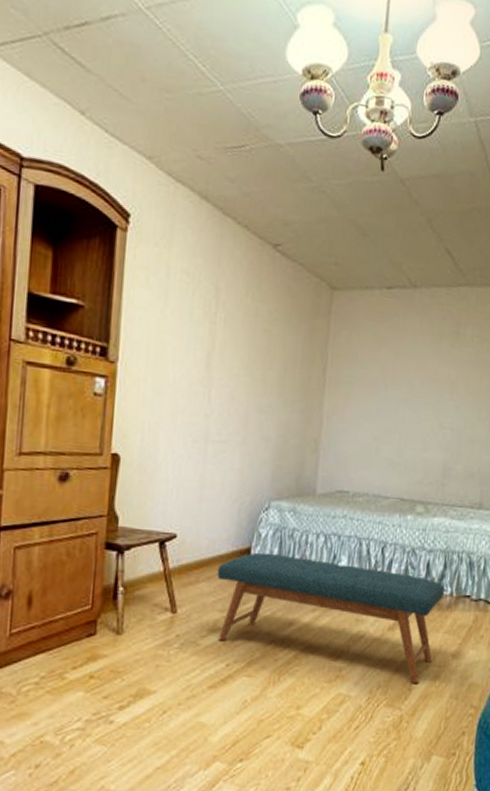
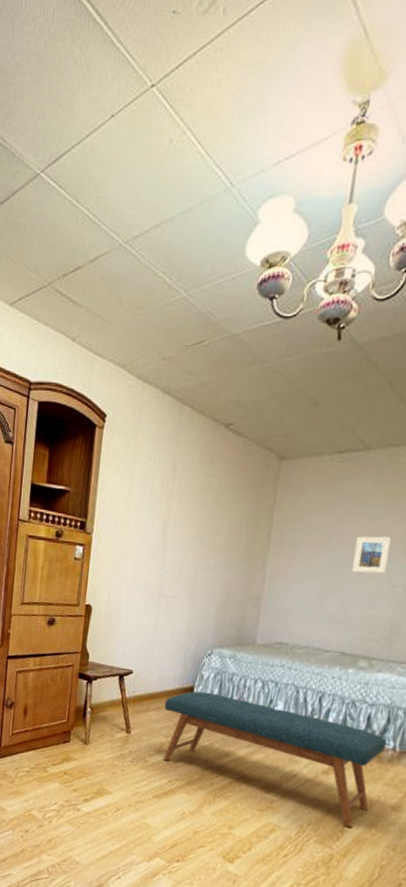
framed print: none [405,376,439,416] -> present [351,536,392,574]

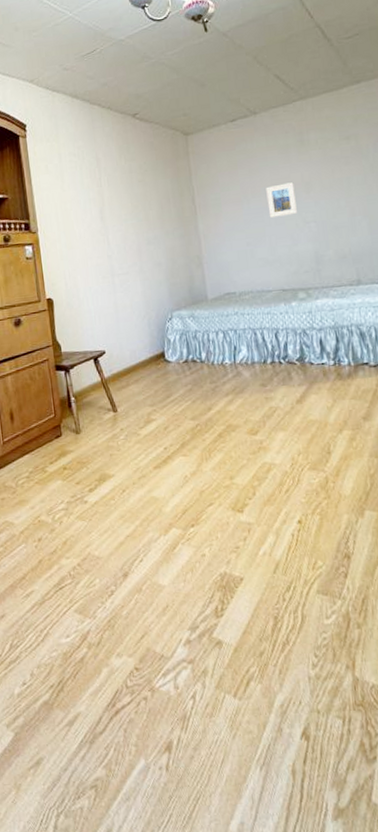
bench: present [163,691,387,828] -> none [141,352,345,448]

